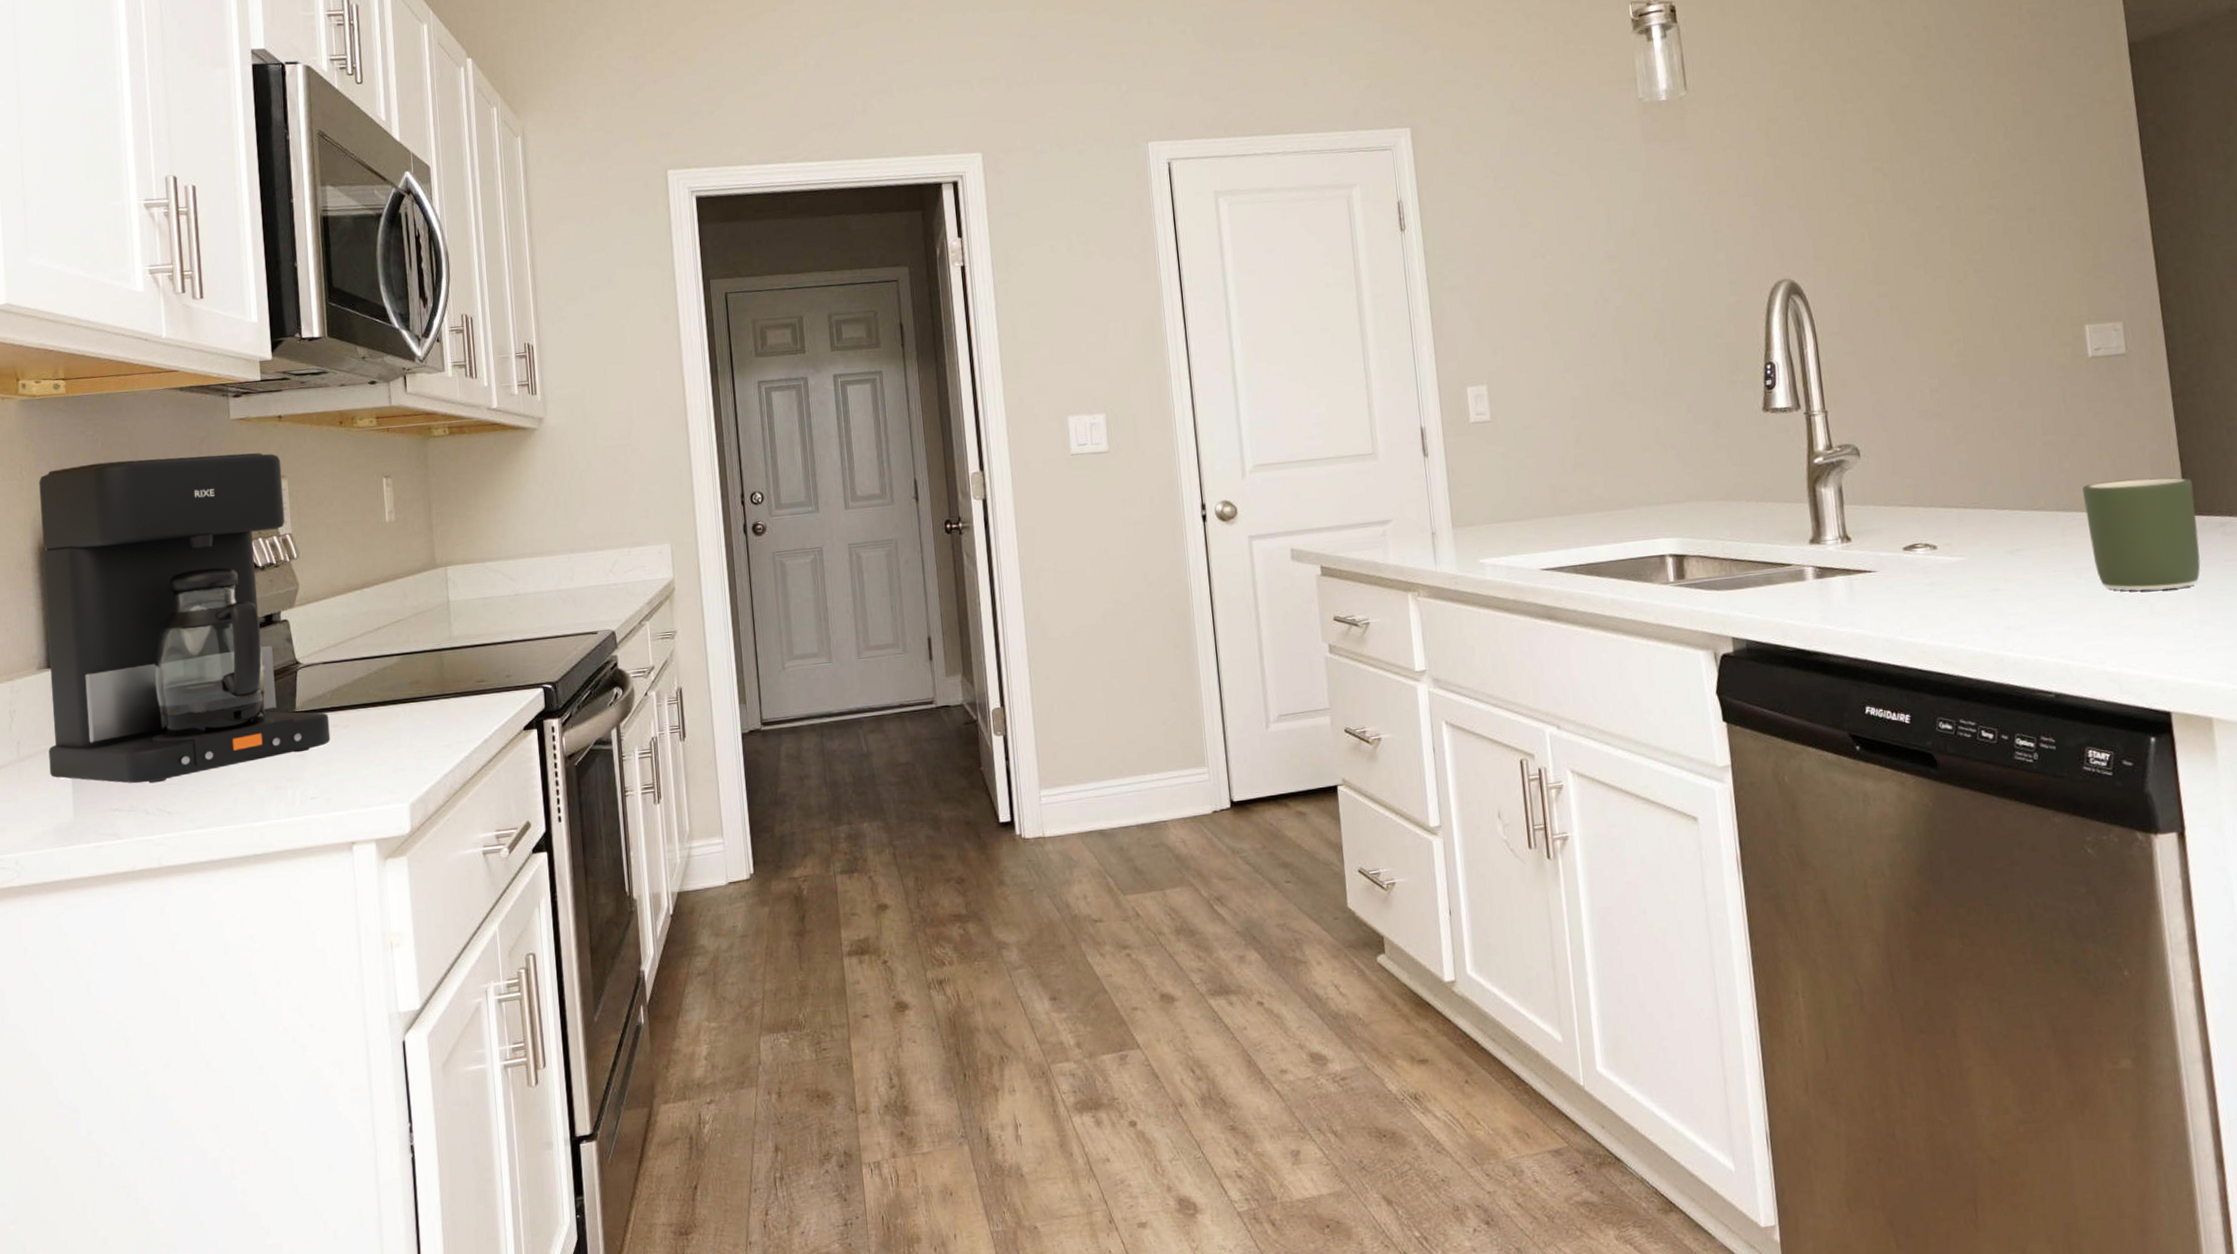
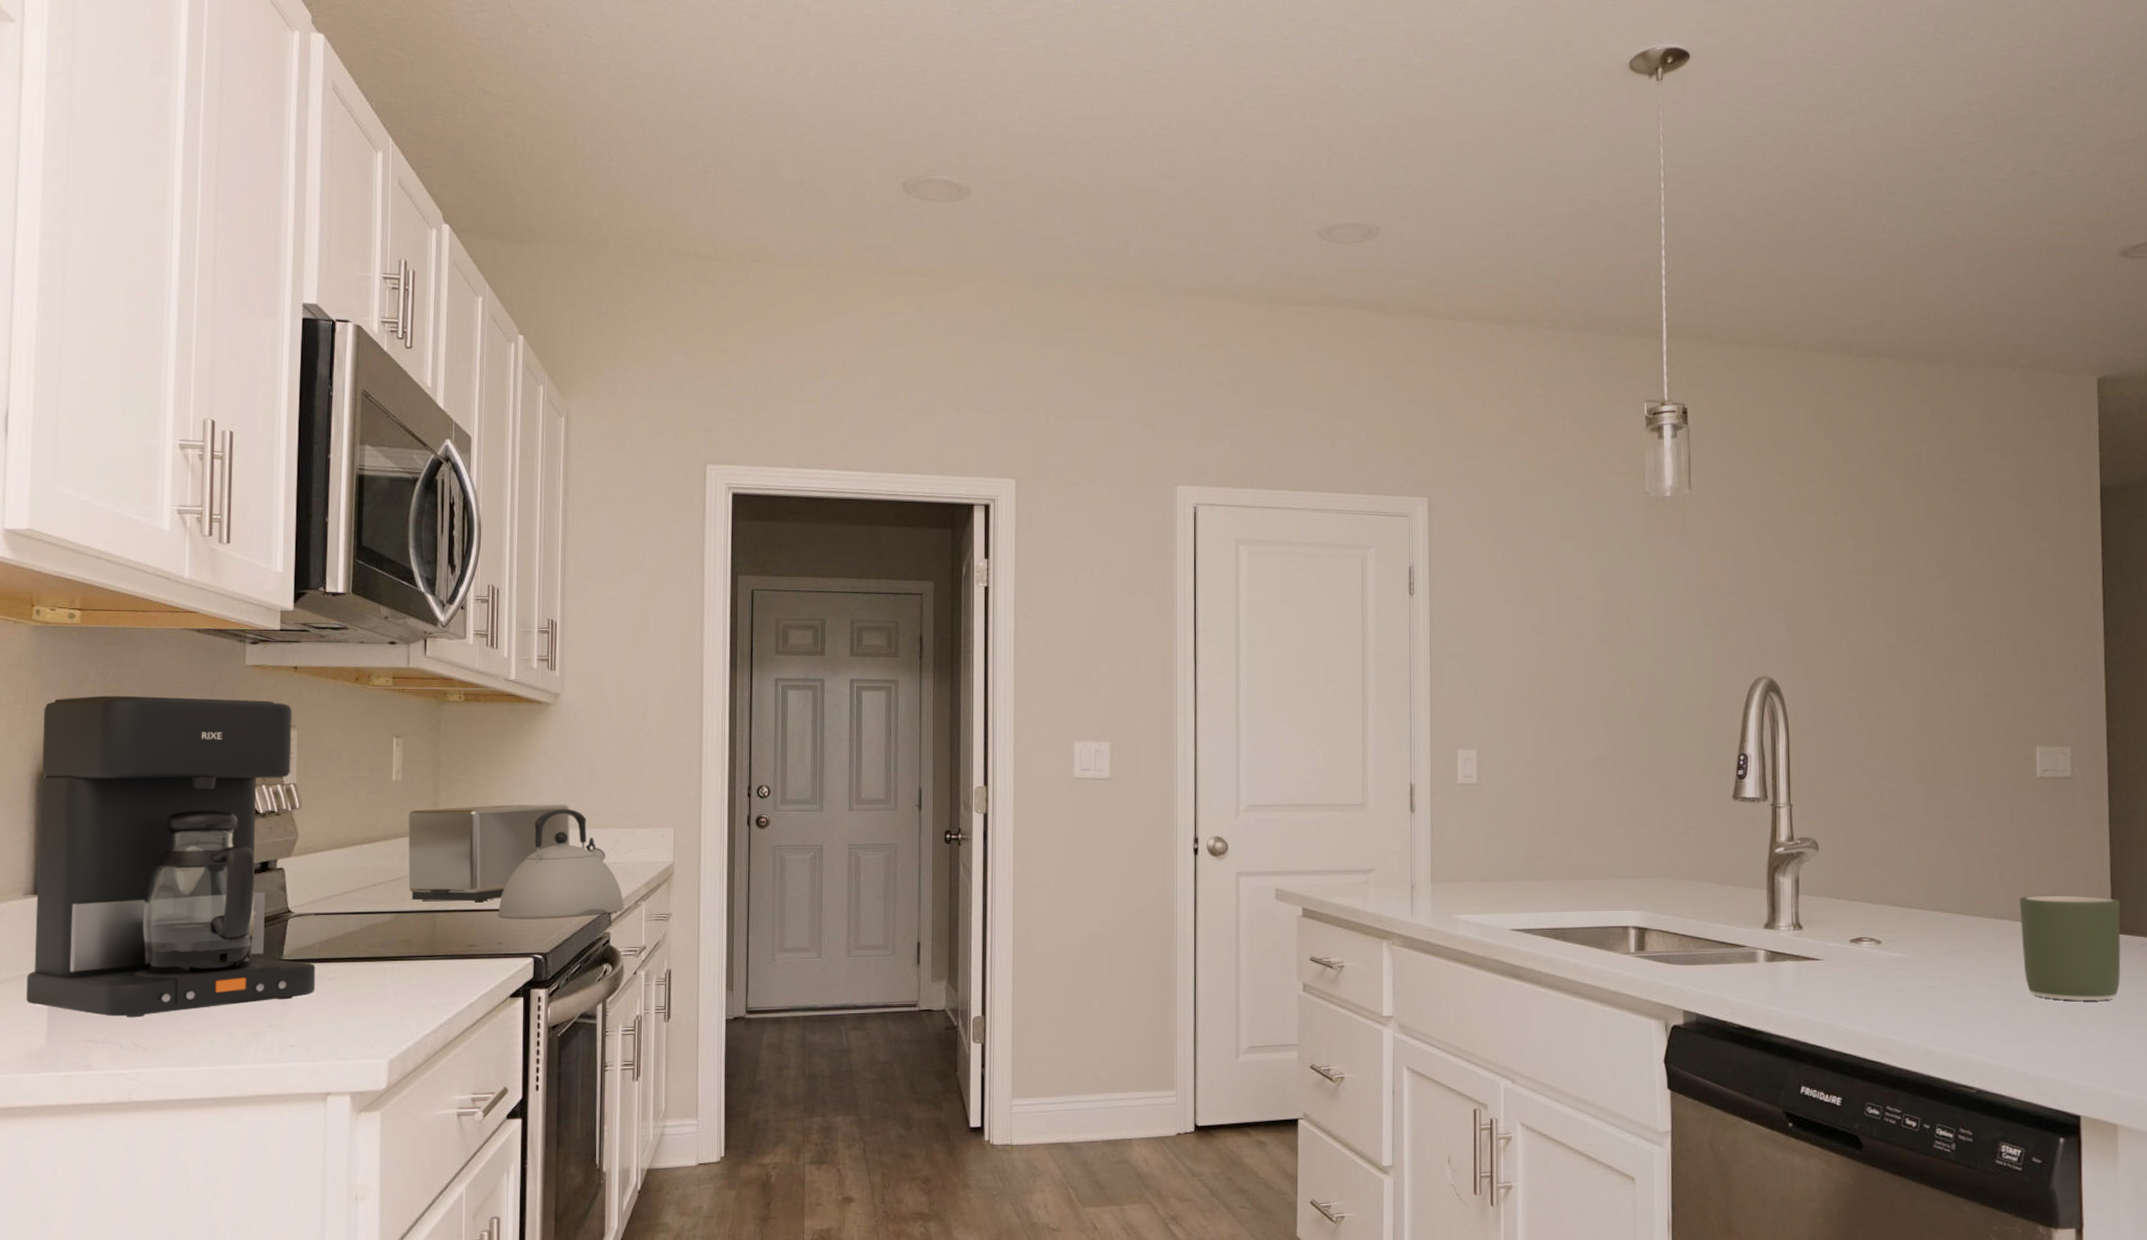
toaster: none [405,529,569,641] -> present [408,804,571,902]
kettle: none [503,533,629,651] -> present [498,809,625,919]

